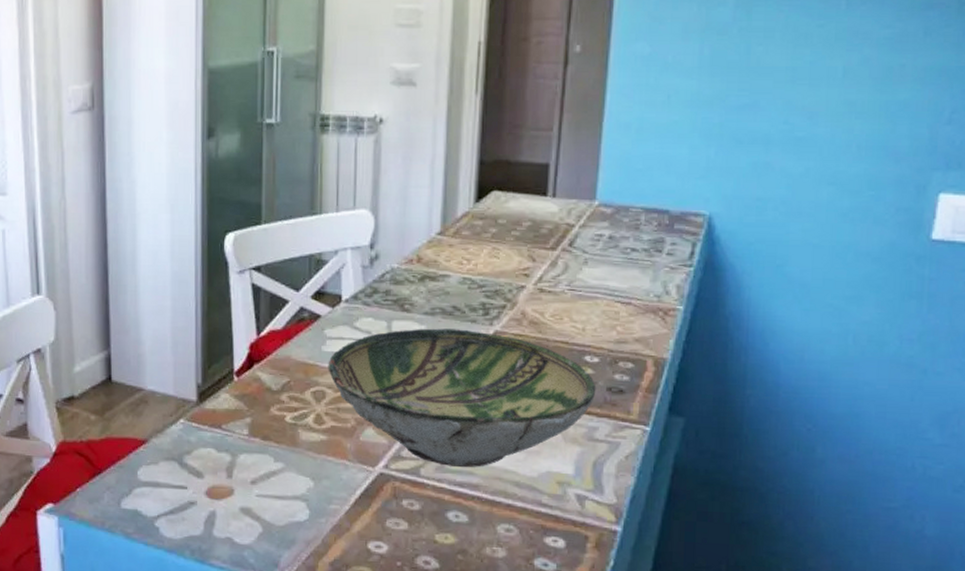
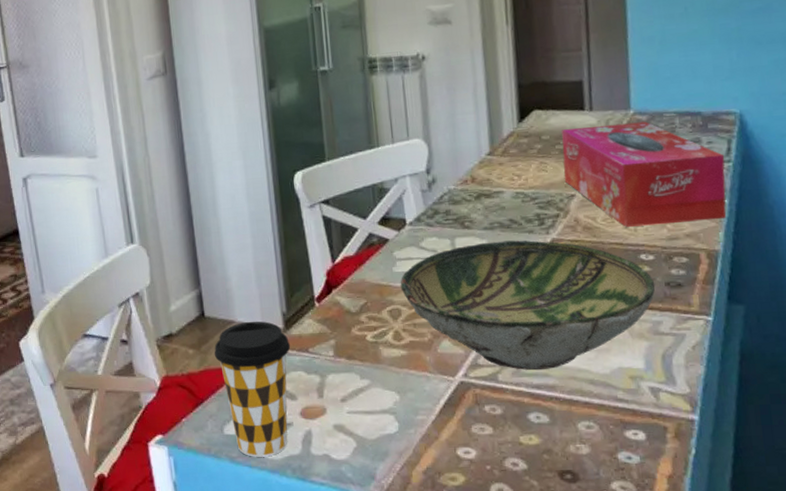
coffee cup: none [118,390,203,535] -> present [214,321,291,457]
tissue box: none [516,214,687,327] -> present [562,121,727,227]

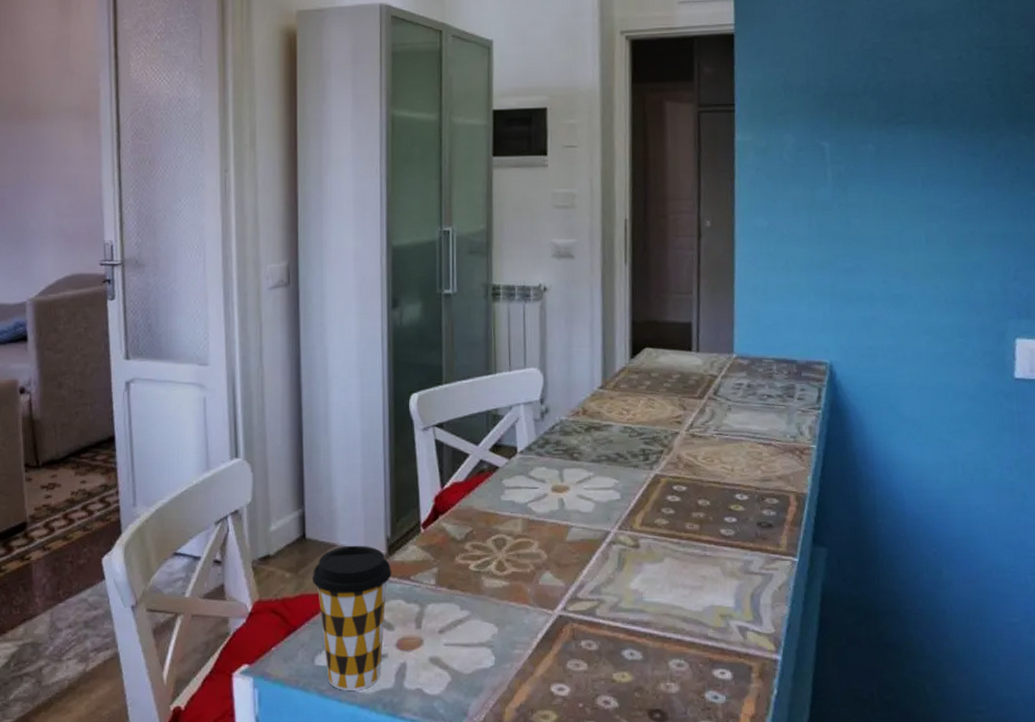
bowl: present [400,240,656,370] -> none [507,474,748,605]
tissue box: present [562,121,727,227] -> none [669,366,815,466]

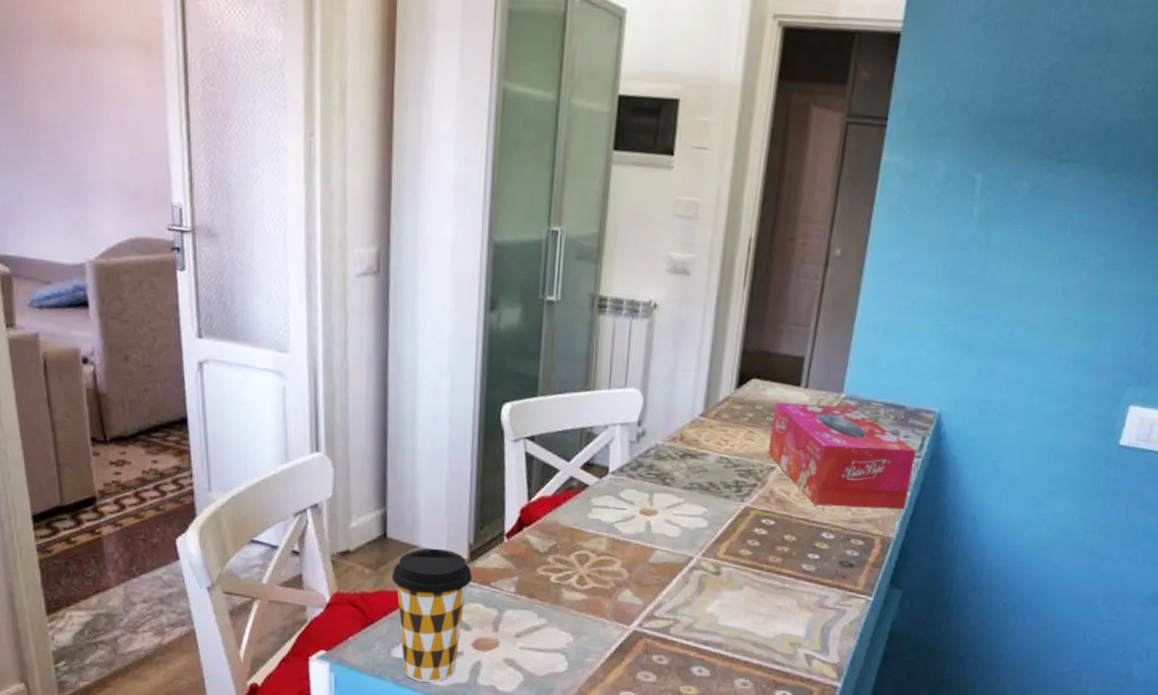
tissue box: none [669,366,815,466] -> present [768,402,917,510]

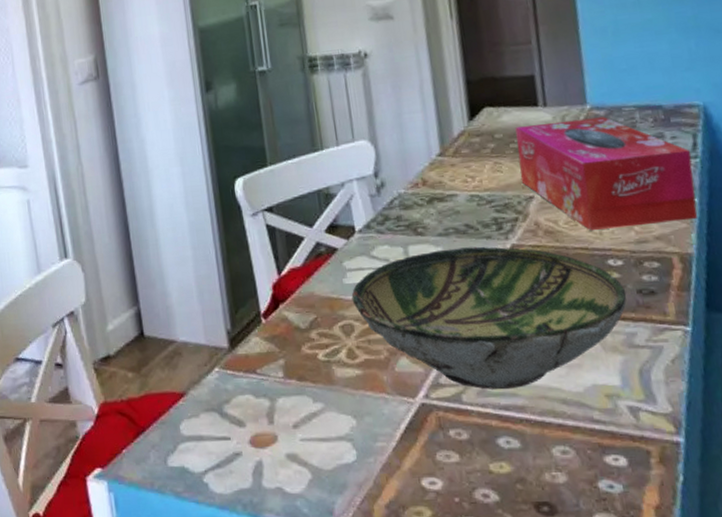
coffee cup: present [391,548,473,682] -> none [155,340,237,492]
bowl: none [592,501,830,628] -> present [351,246,627,389]

